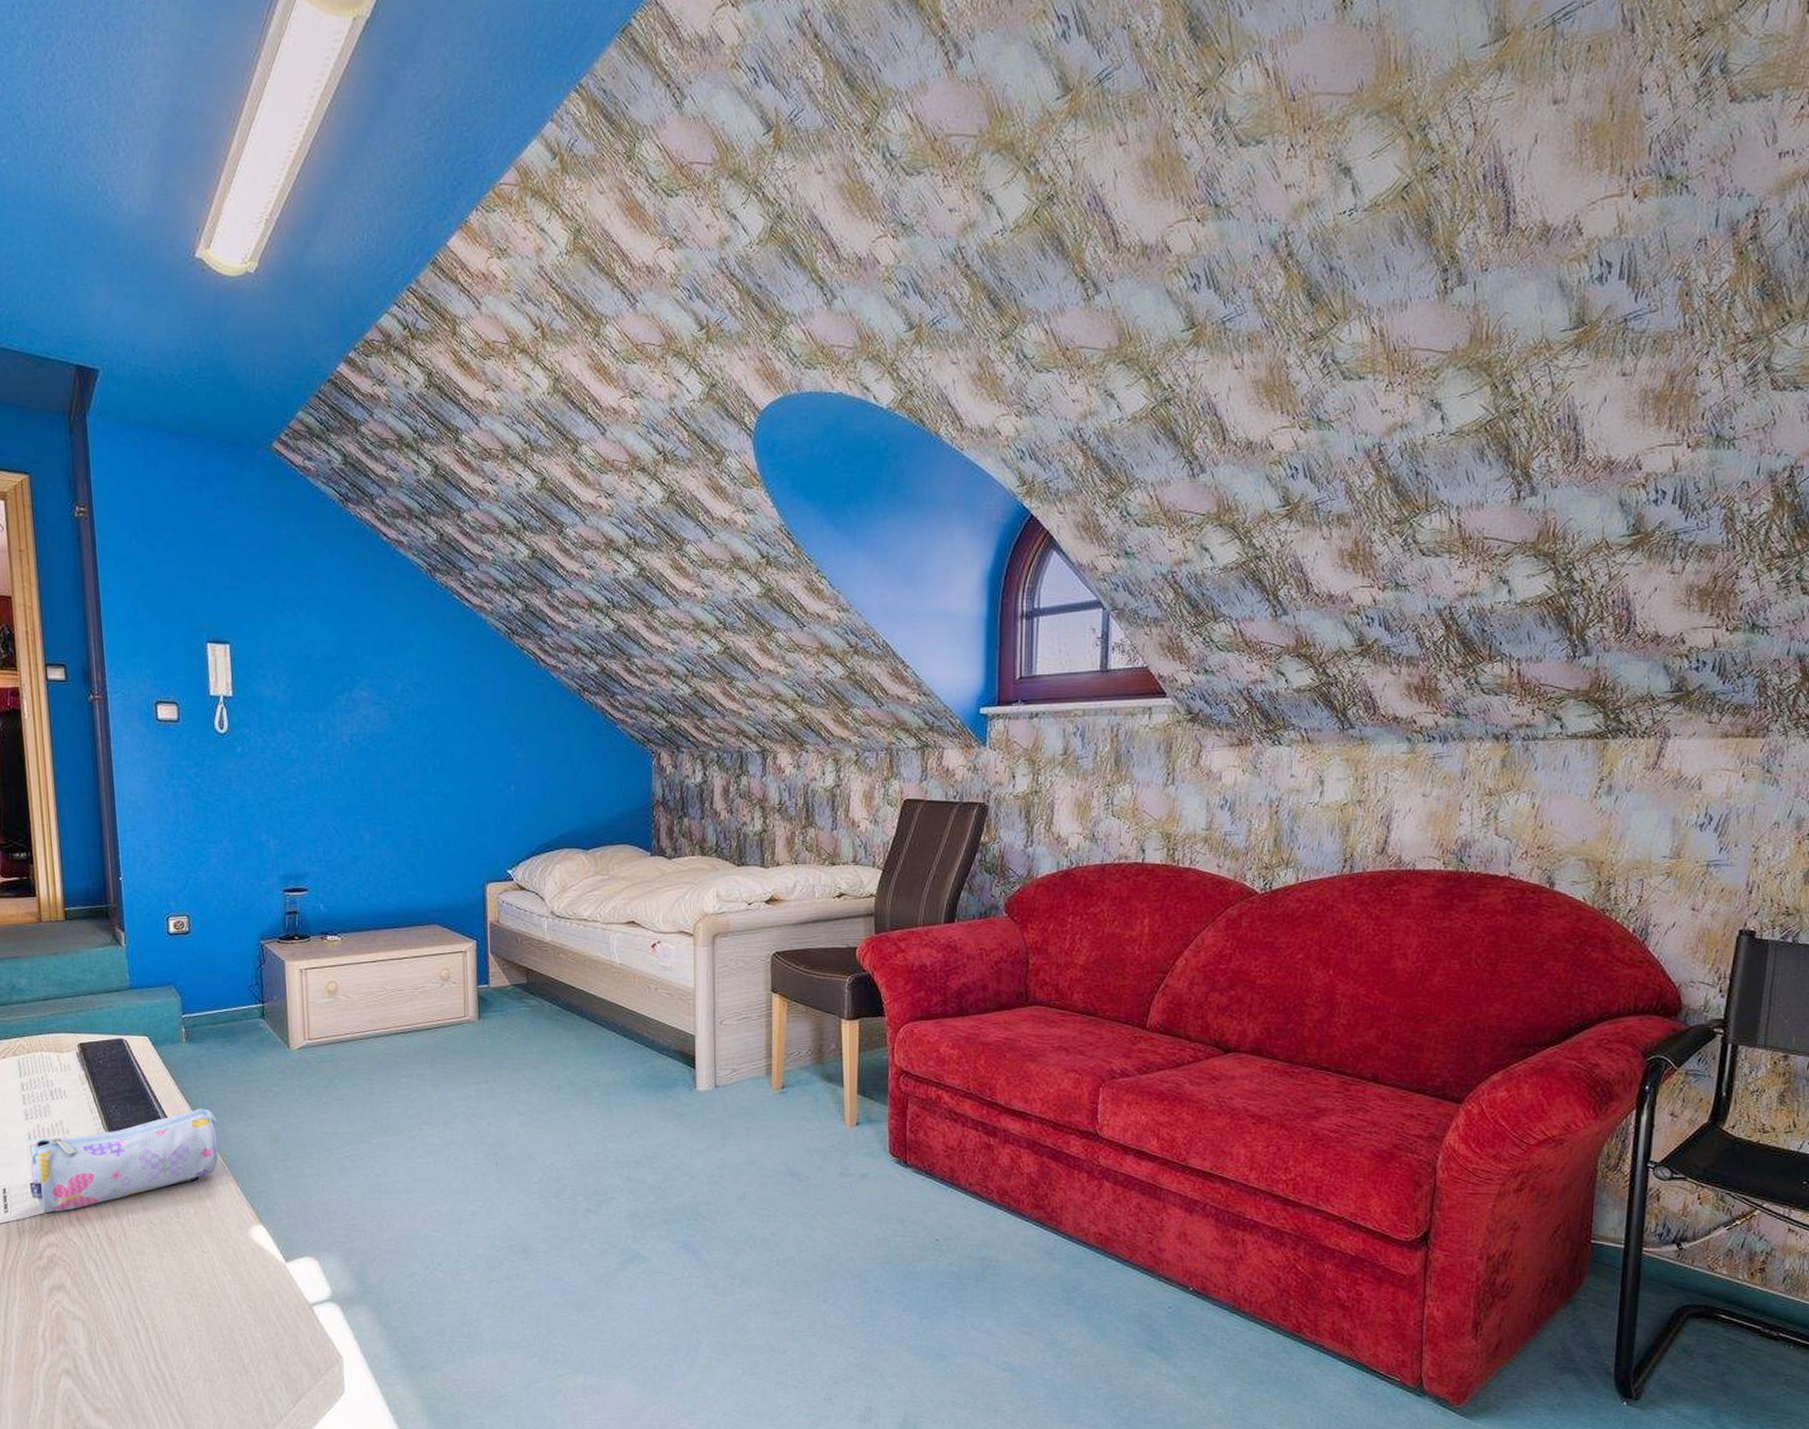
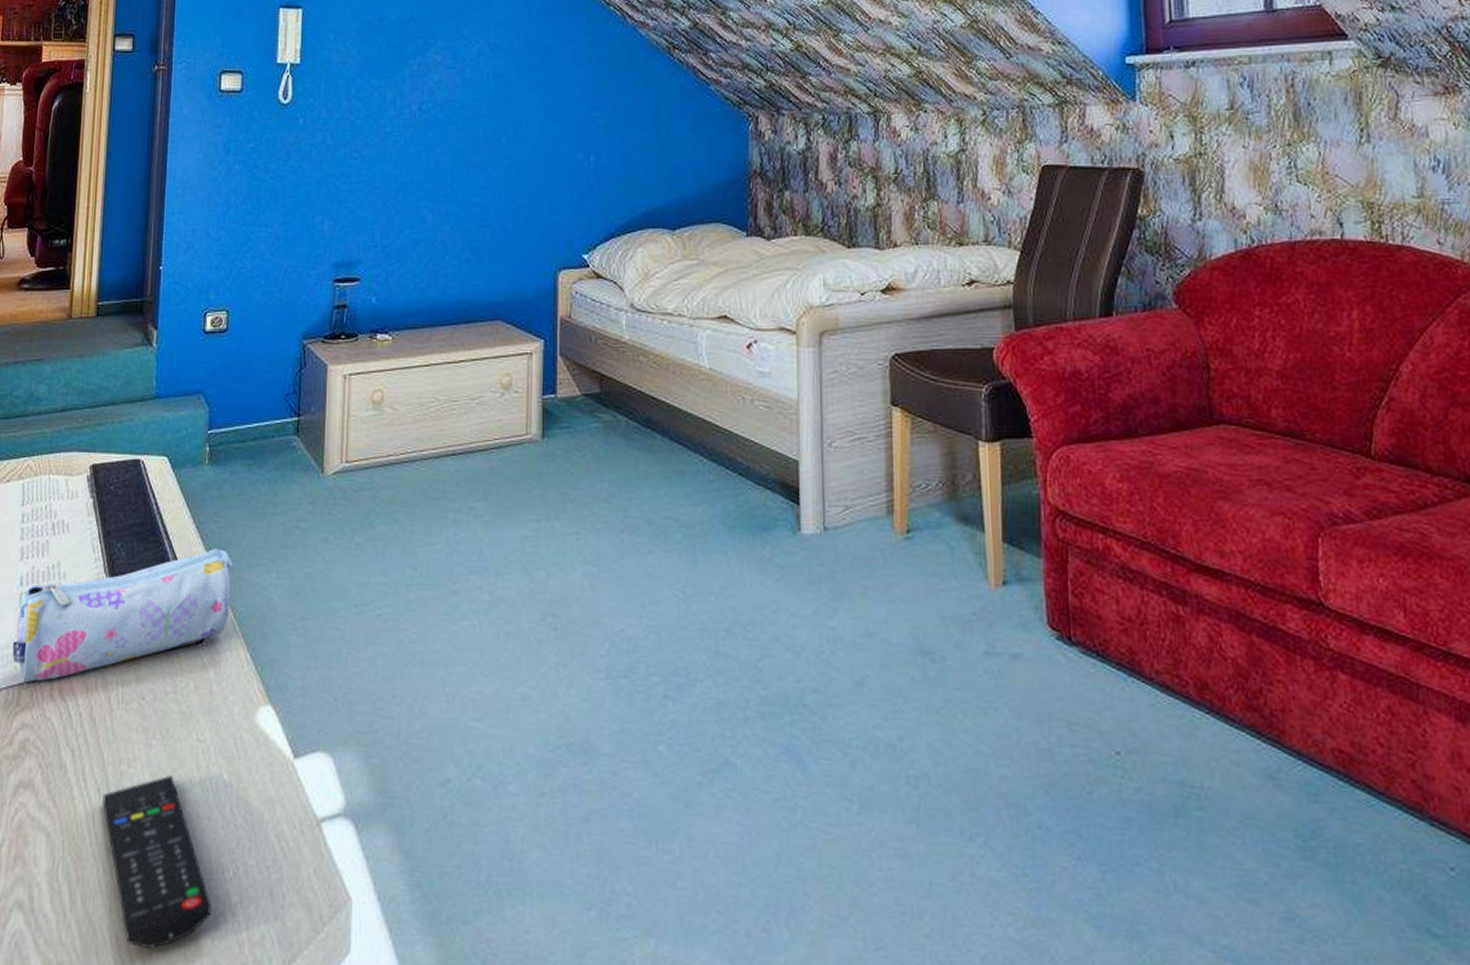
remote control: none [126,1277,229,1397] -> present [102,774,212,948]

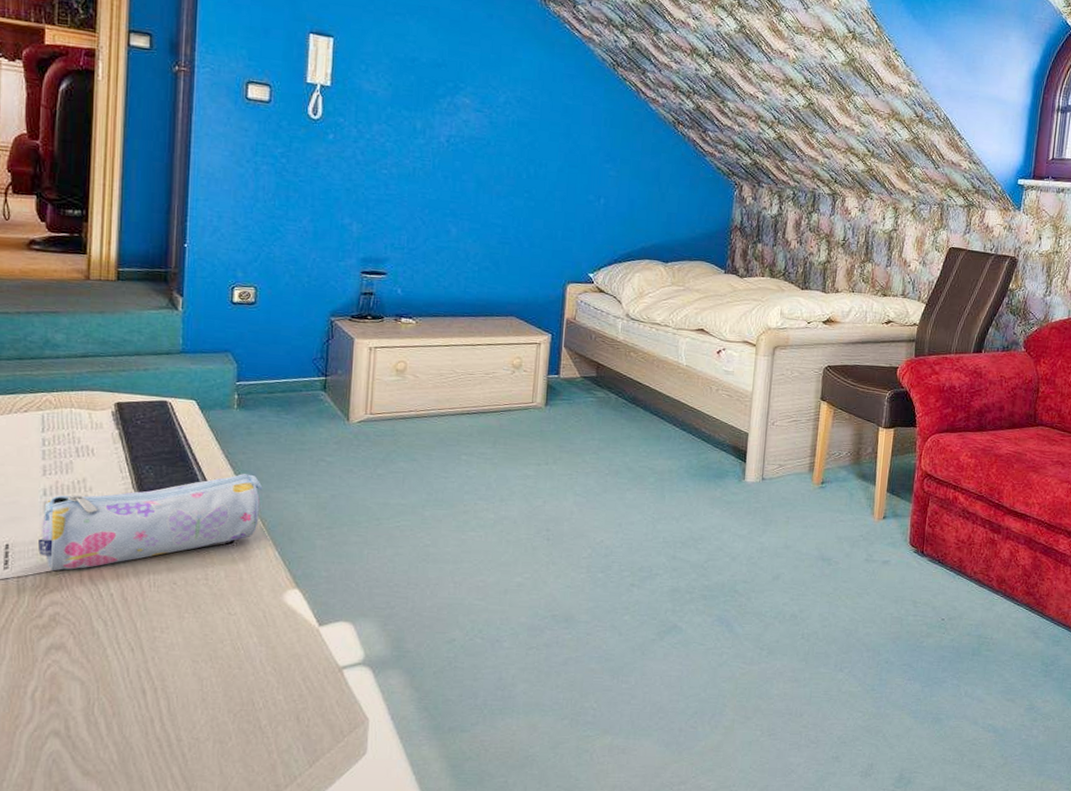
remote control: present [102,774,212,948] -> none [136,638,243,758]

